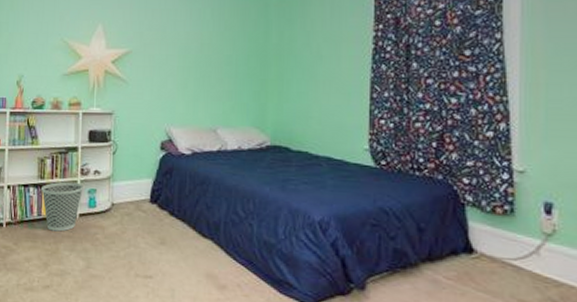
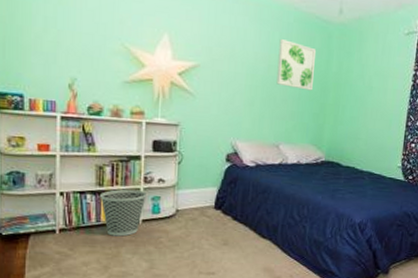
wall art: none [210,15,251,67] -> present [276,39,316,91]

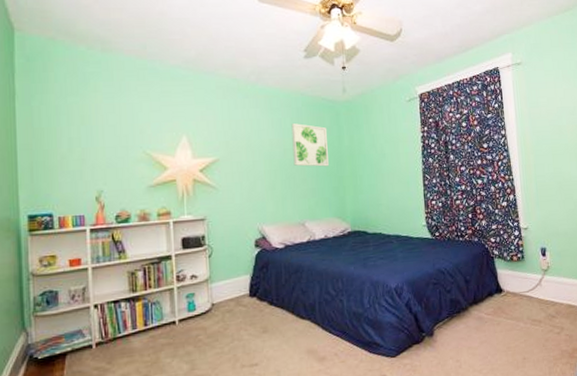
wastebasket: present [100,189,147,237] -> none [134,289,181,342]

